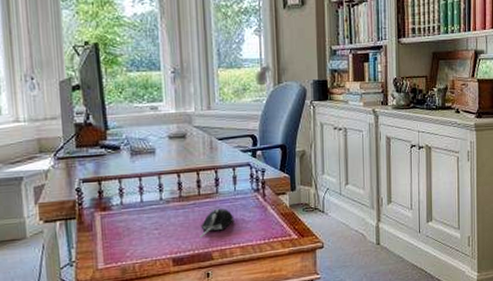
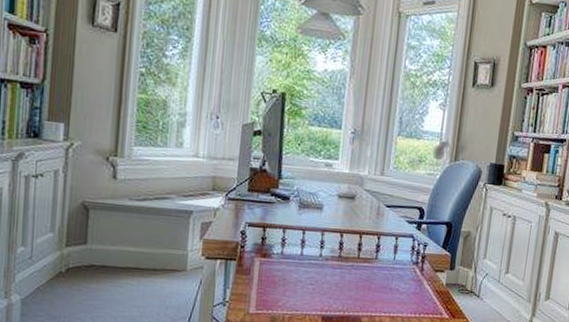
computer mouse: present [198,208,234,238] -> none [351,274,389,301]

